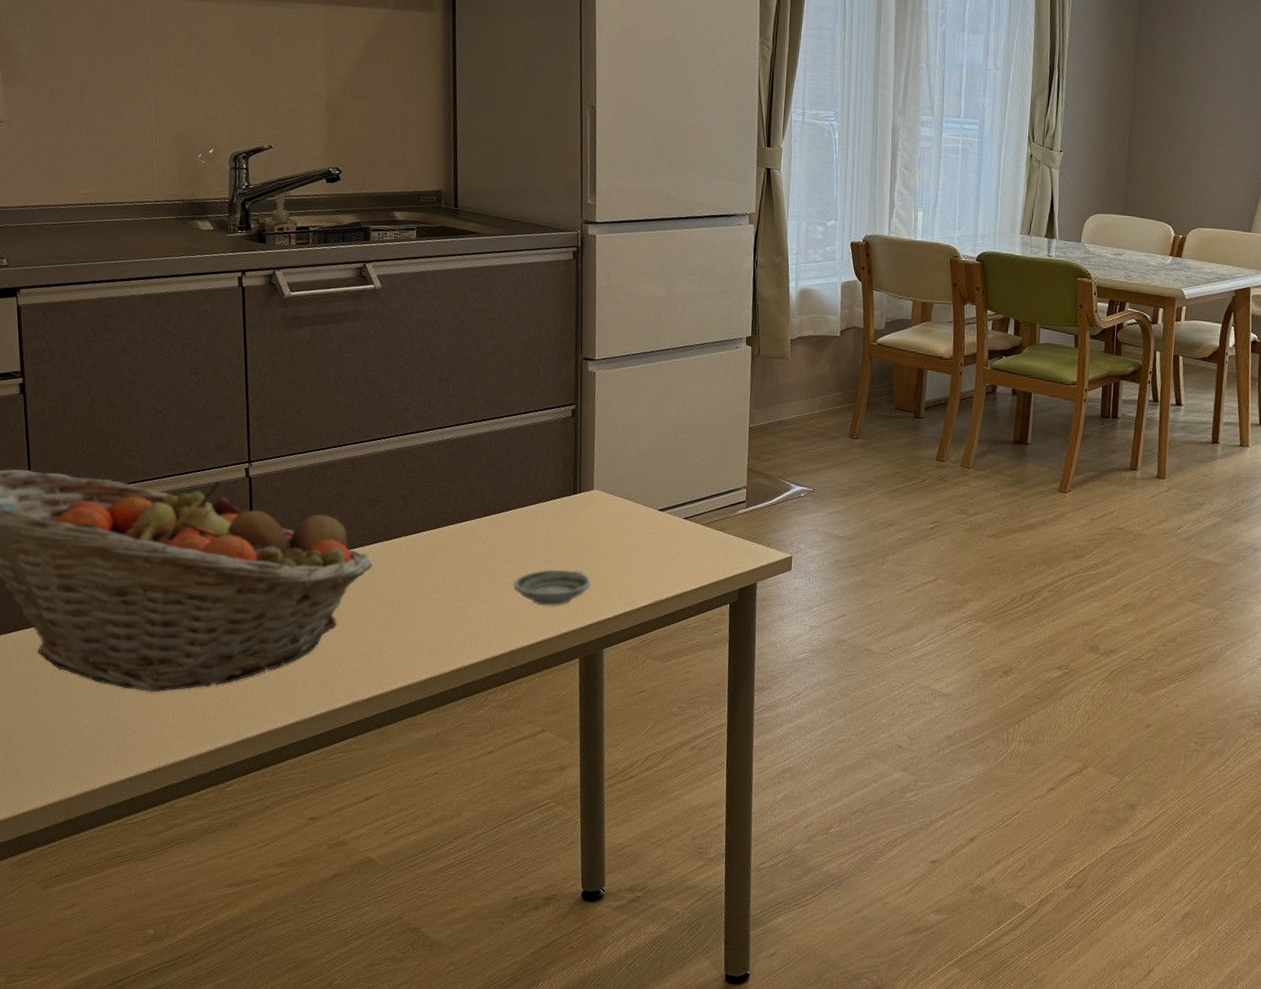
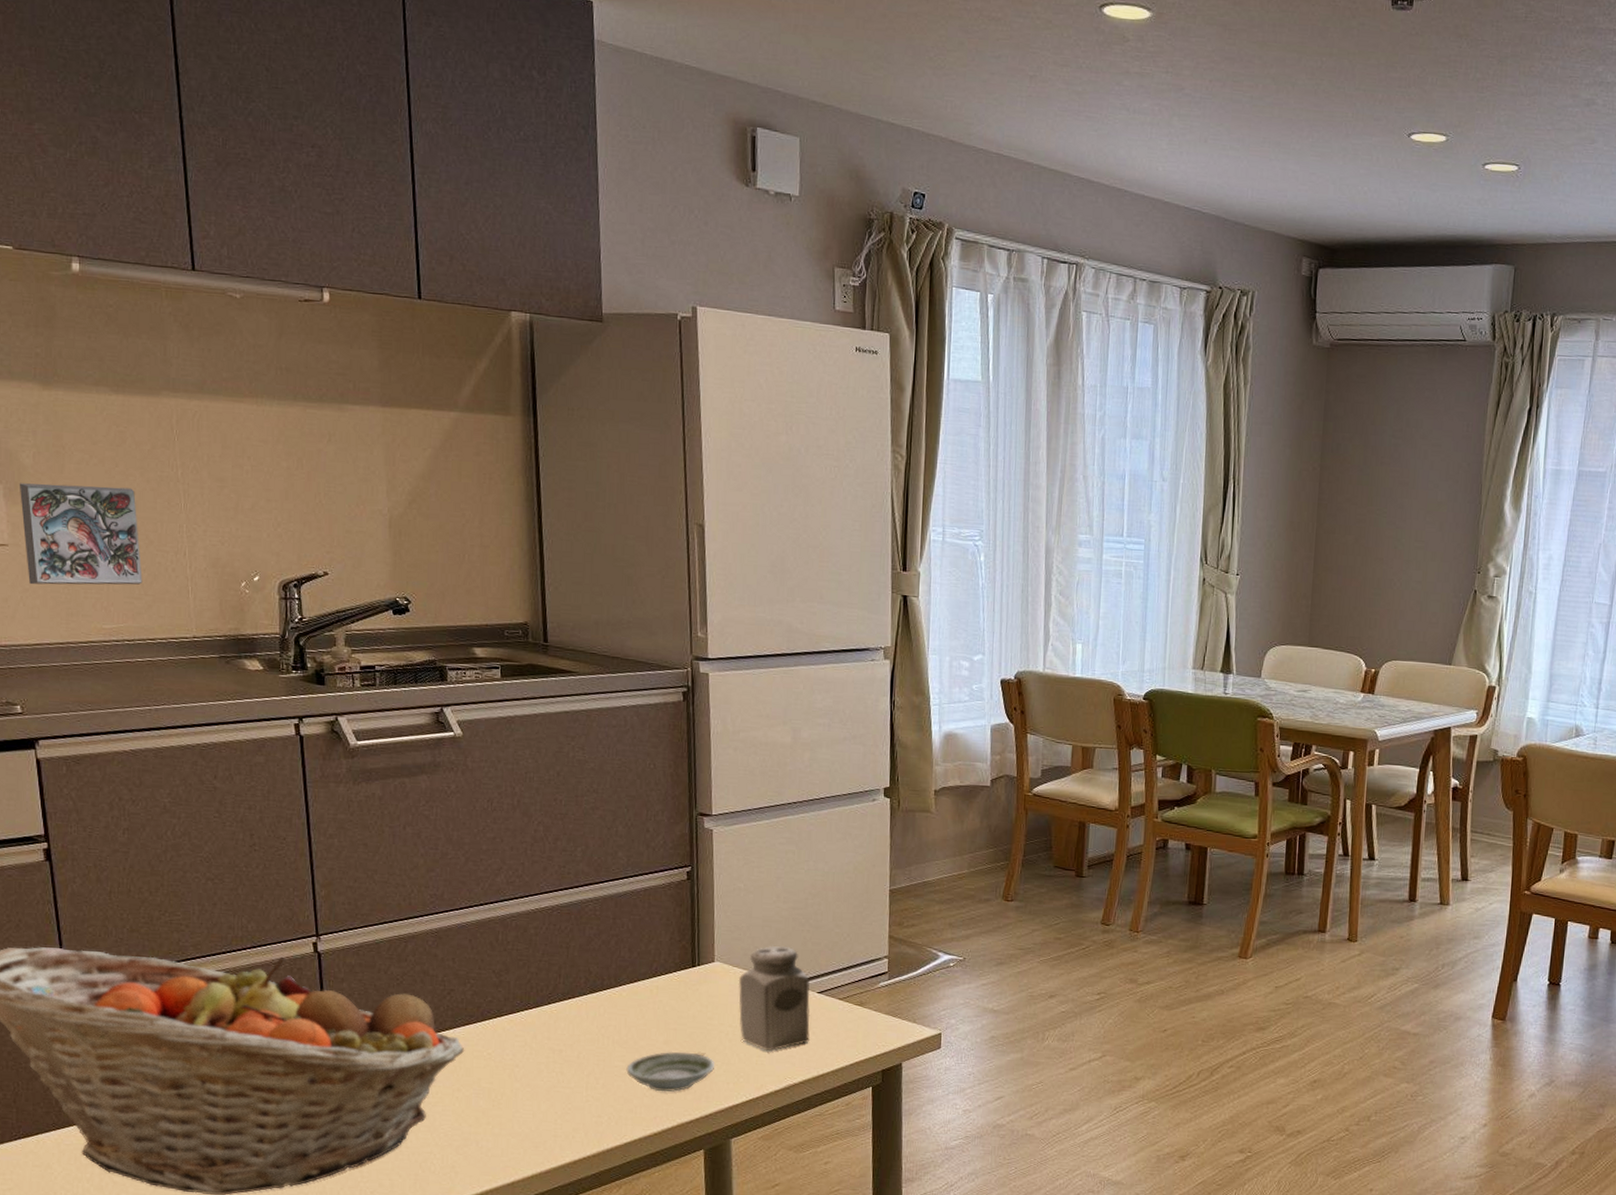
decorative tile: none [15,69,115,156] -> present [19,483,143,585]
salt shaker: none [613,475,678,571] -> present [738,945,811,1052]

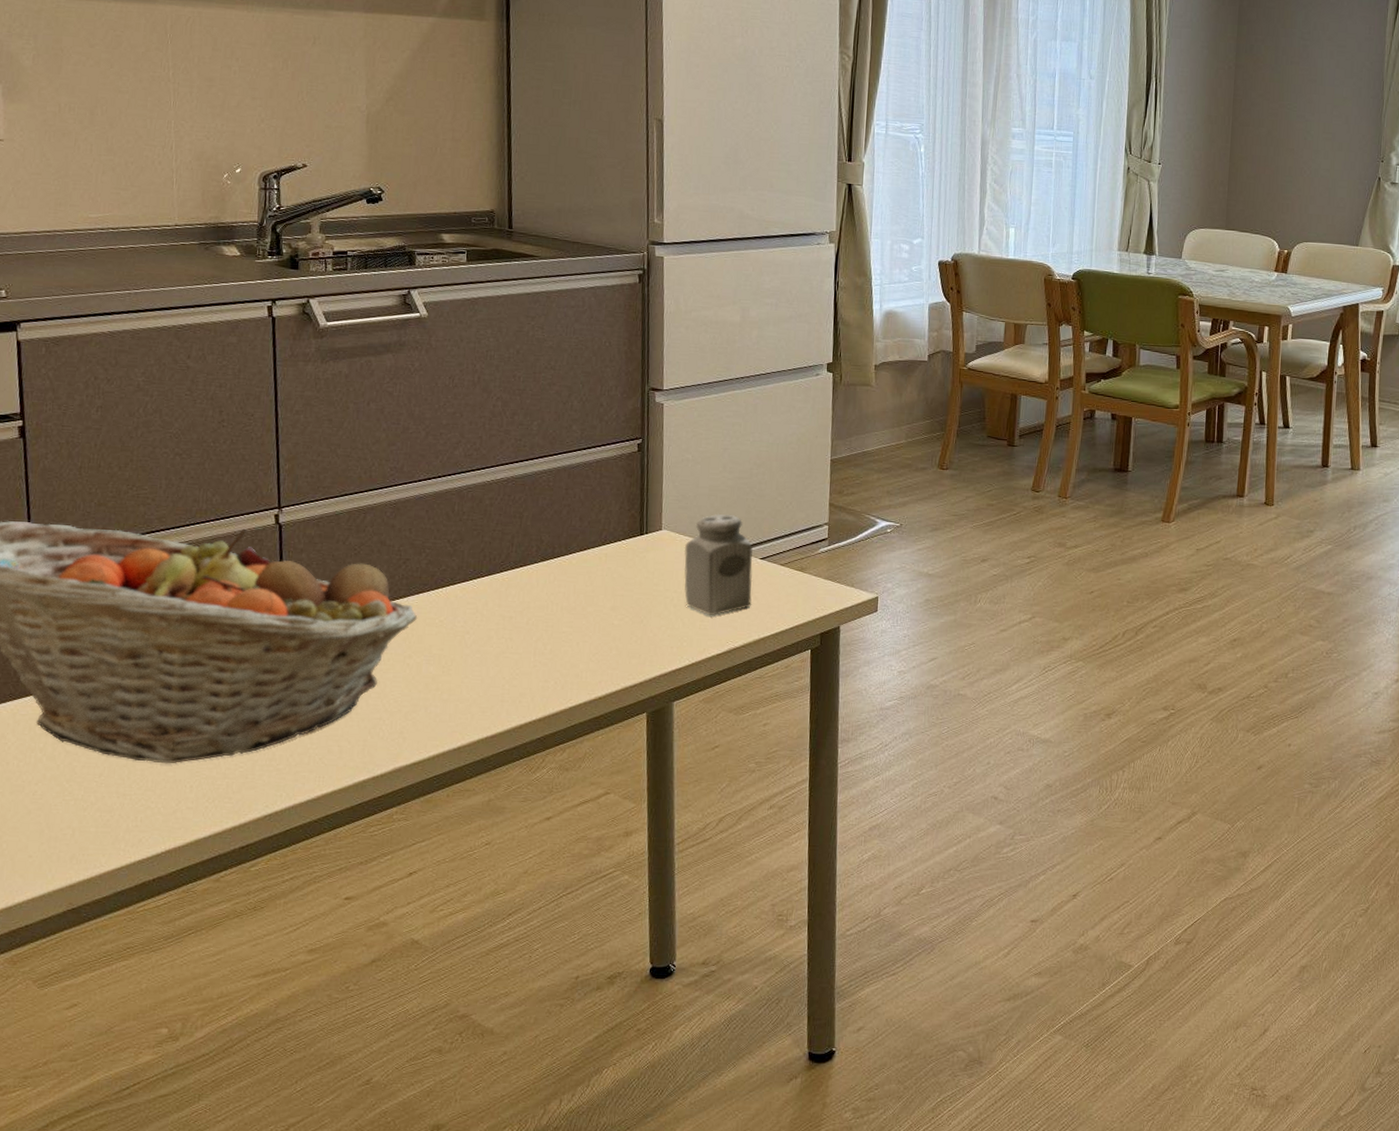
decorative tile: present [19,483,143,585] -> none [17,83,130,177]
saucer: present [626,1051,714,1092] -> none [573,617,659,657]

